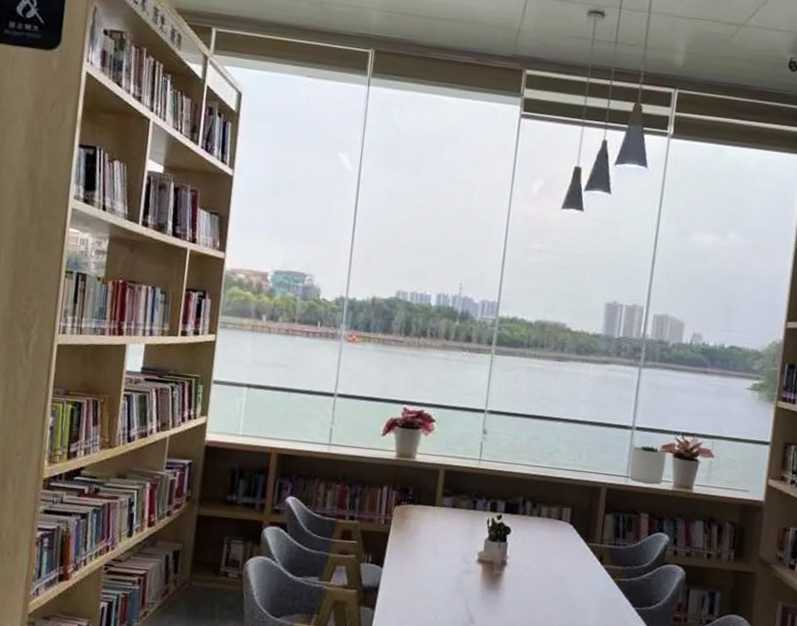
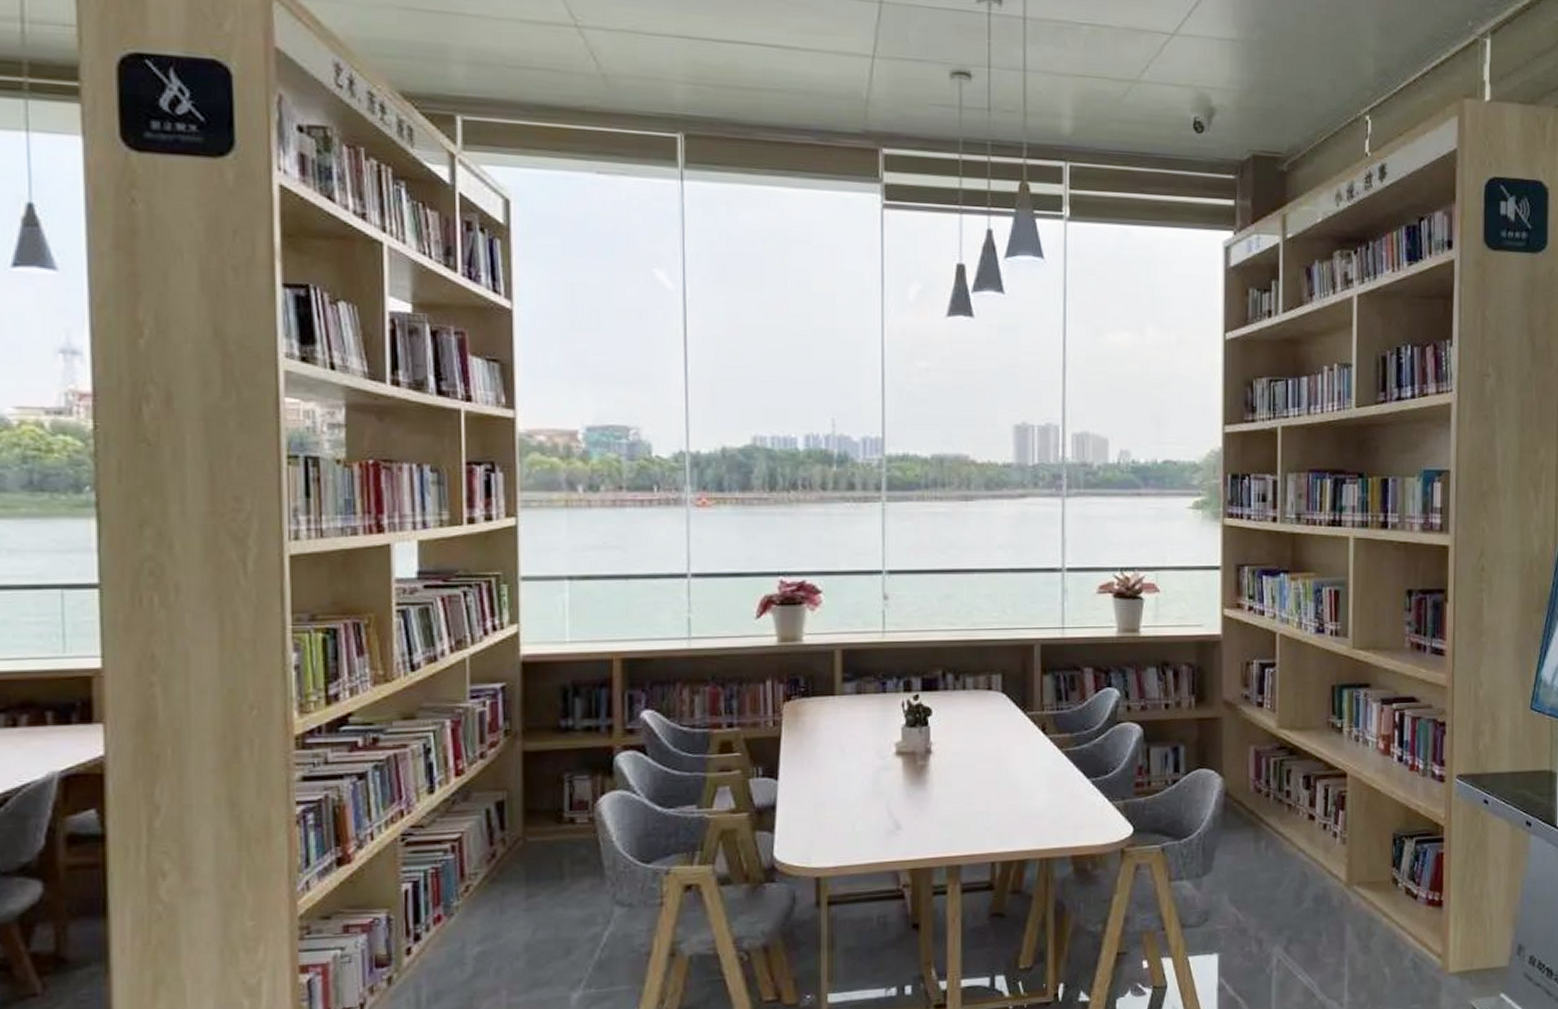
planter: present [629,445,667,484] -> none [1063,588,1105,632]

